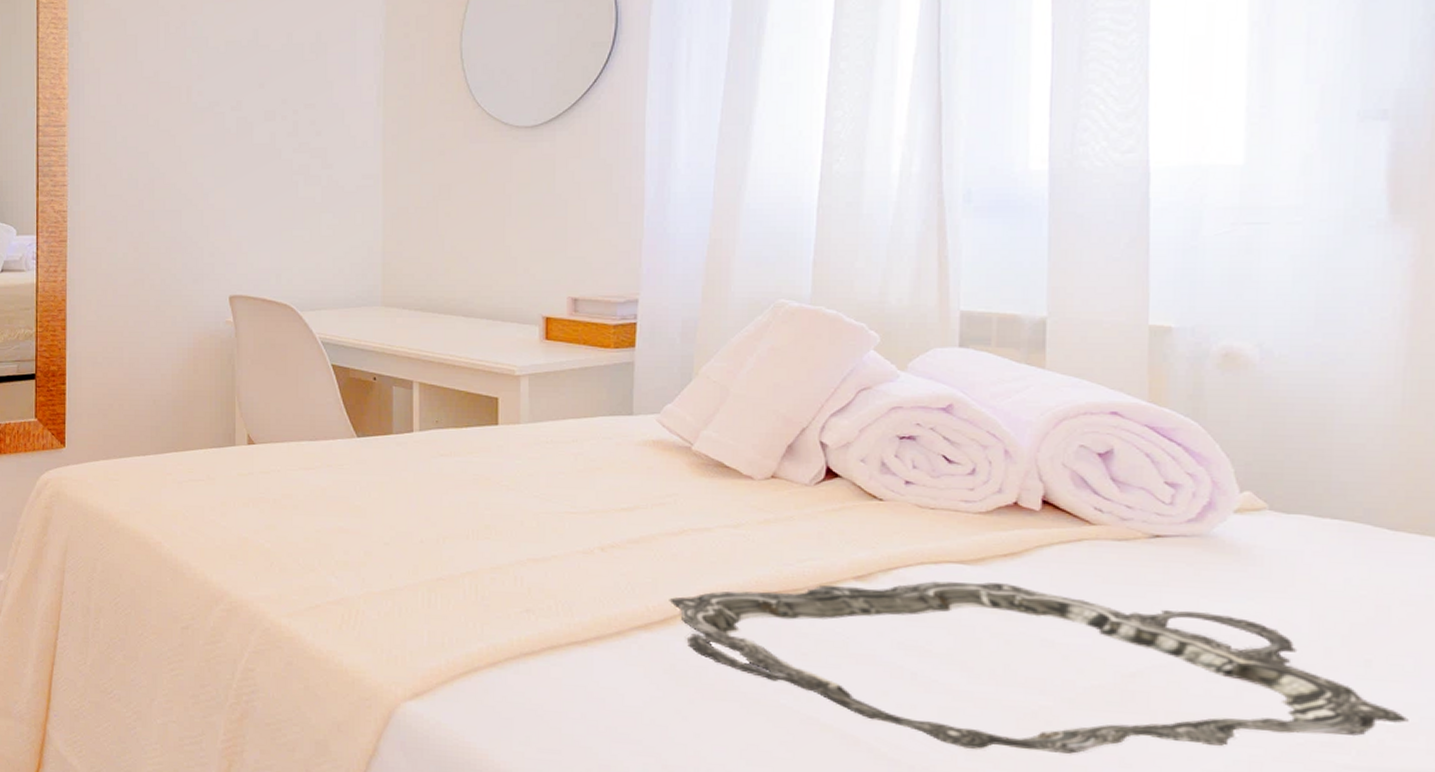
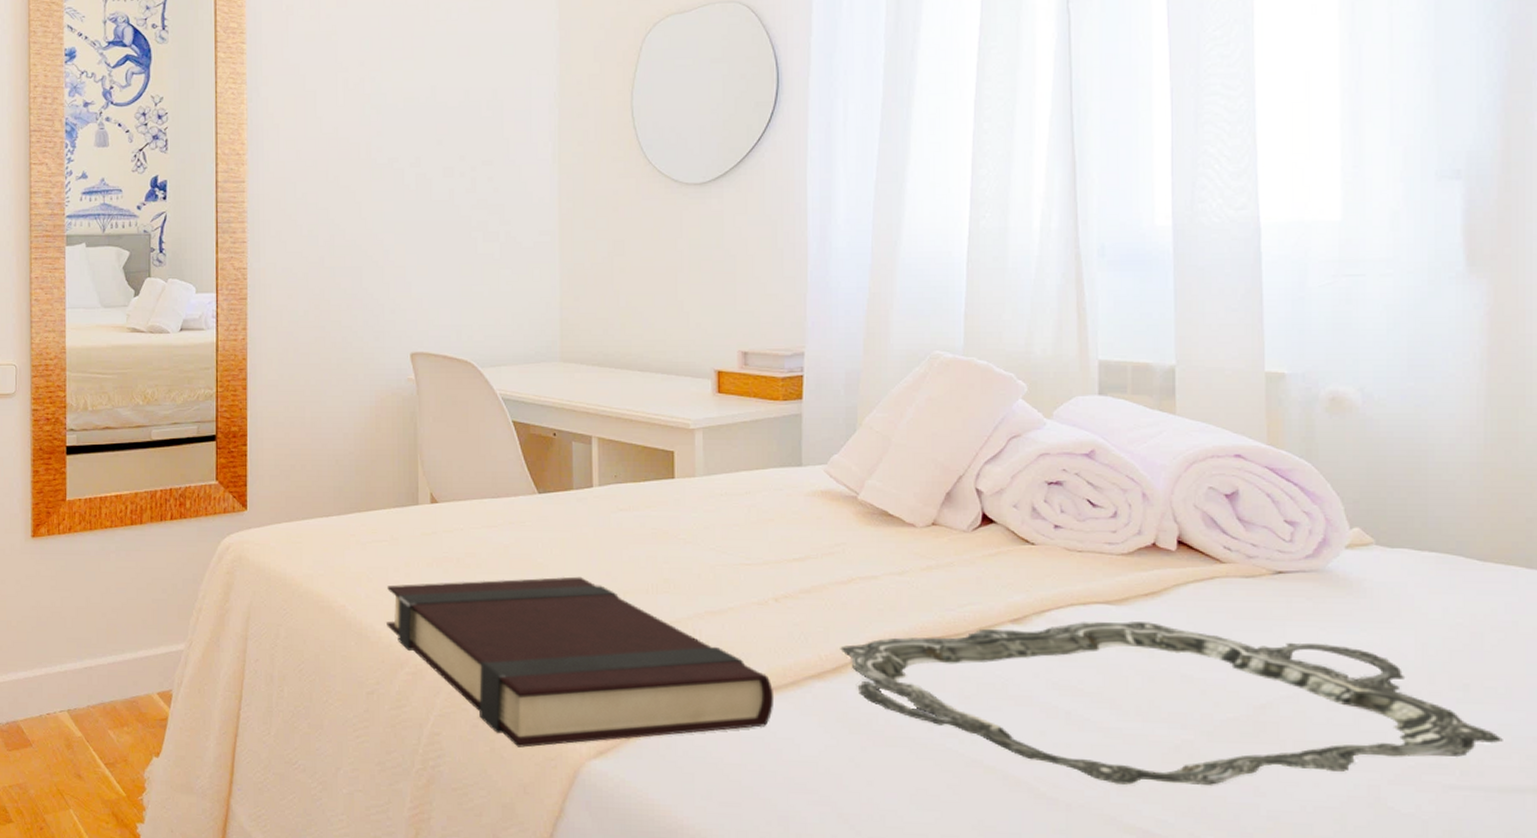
book: none [202,519,598,687] -> present [386,576,775,748]

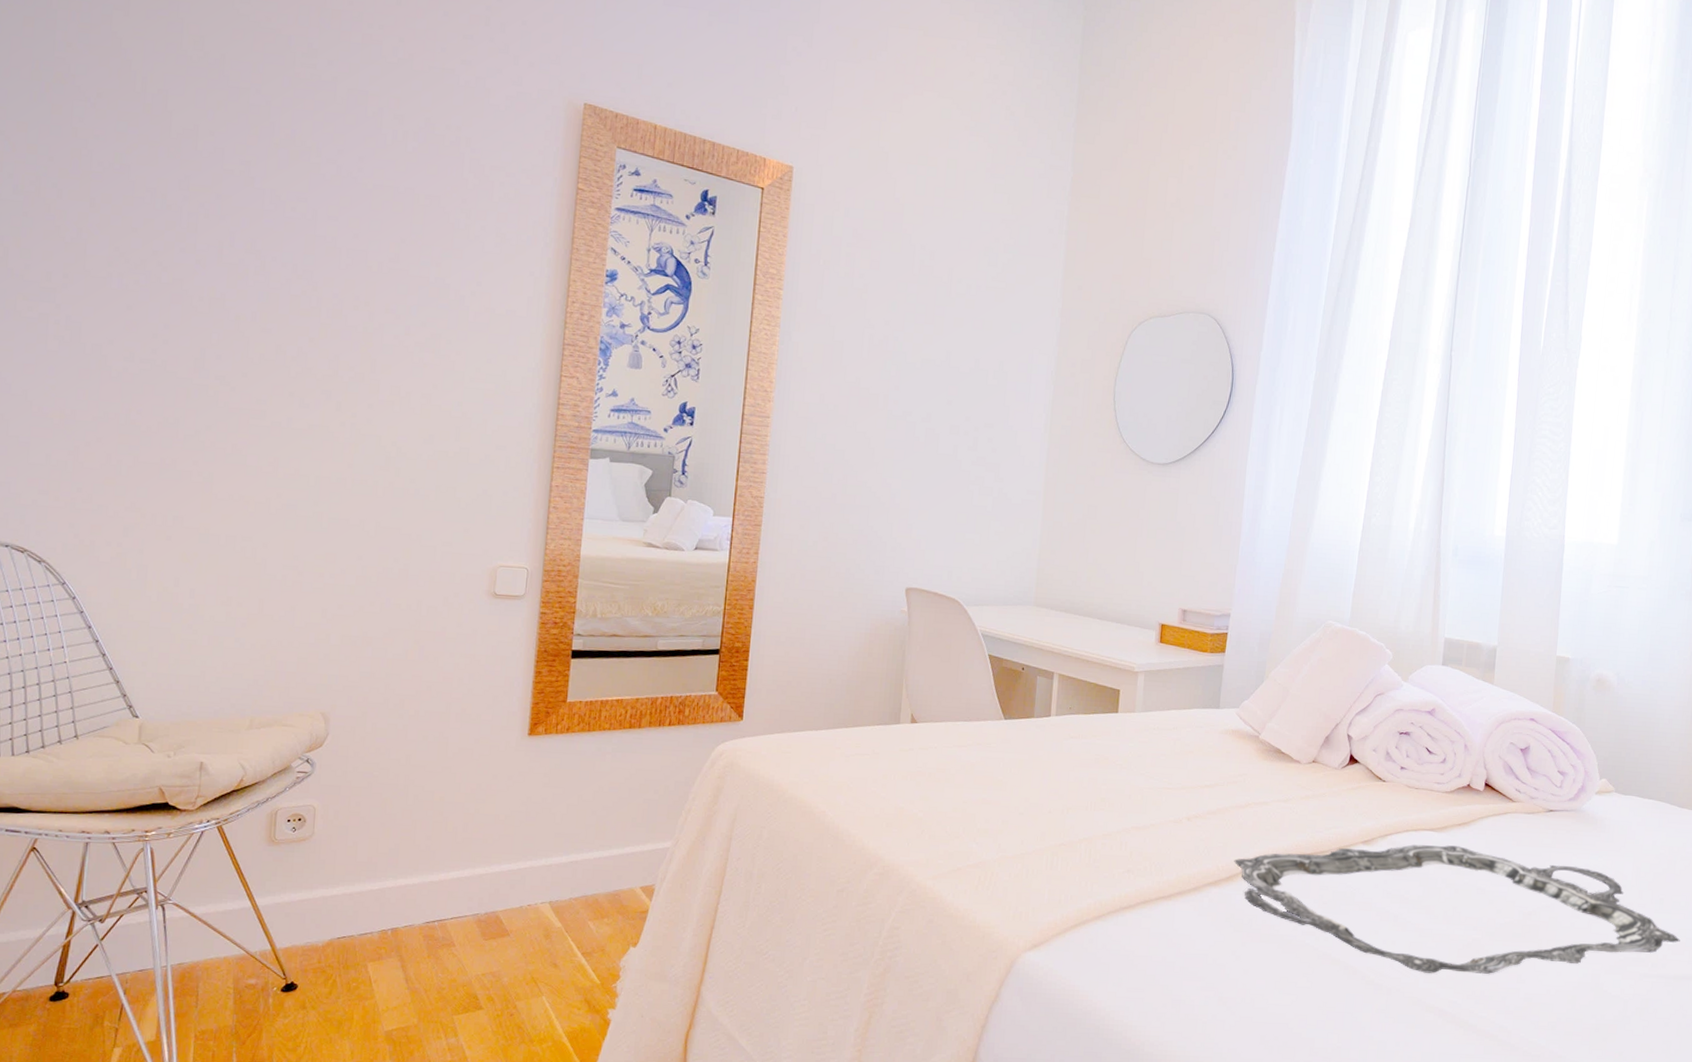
book: present [386,576,775,748] -> none [861,792,1179,941]

